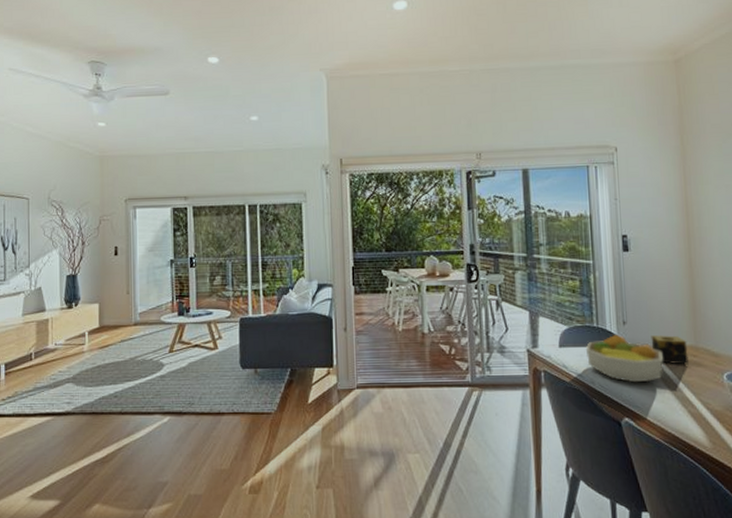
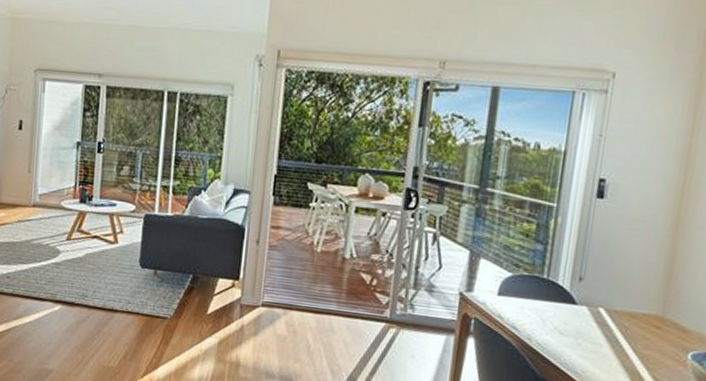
fruit bowl: present [585,334,663,383] -> none [528,290,620,348]
candle: present [651,335,689,365] -> none [607,297,653,336]

